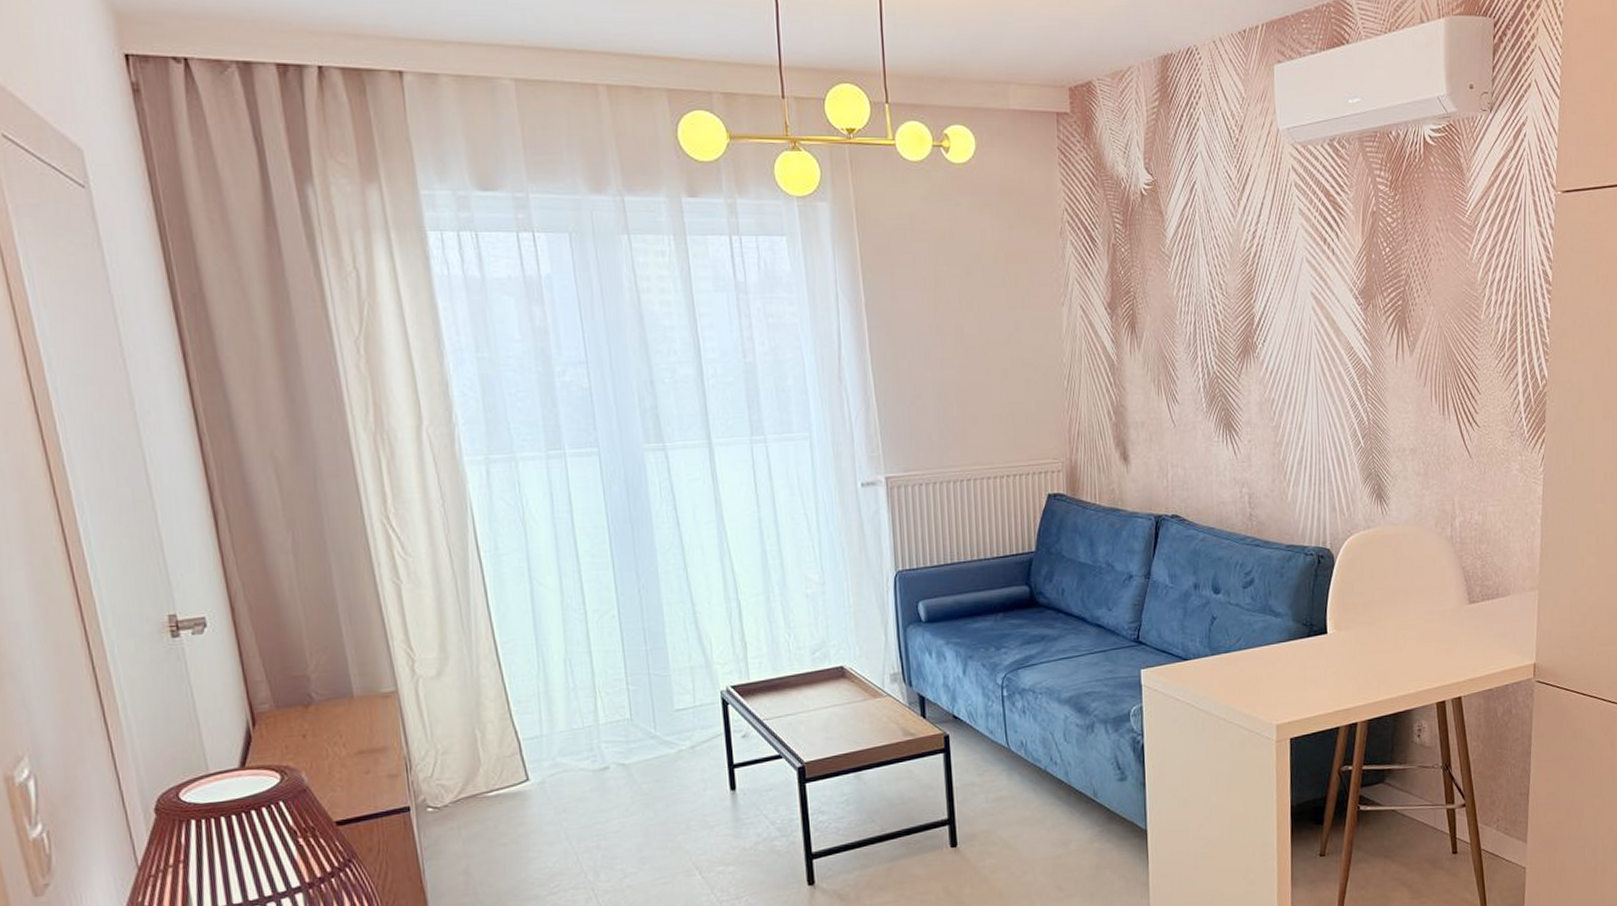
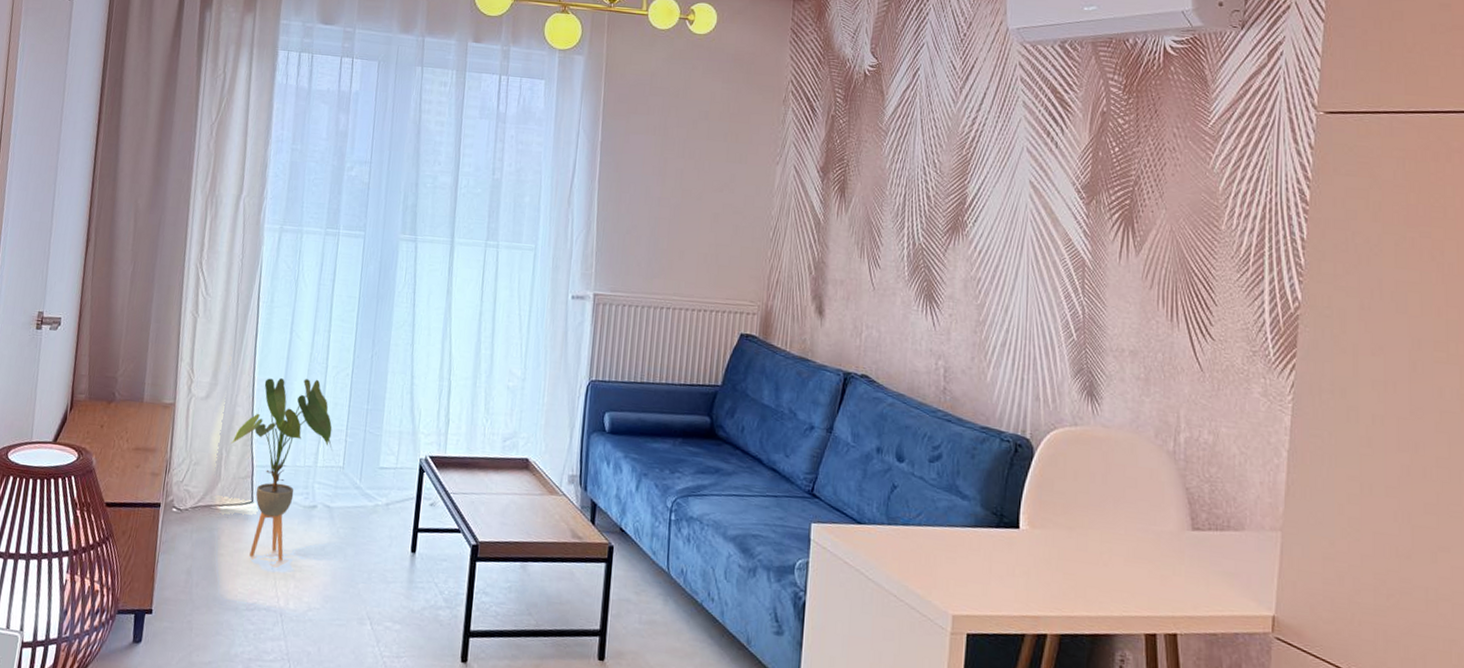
house plant: none [483,628,613,838] -> present [230,378,332,562]

